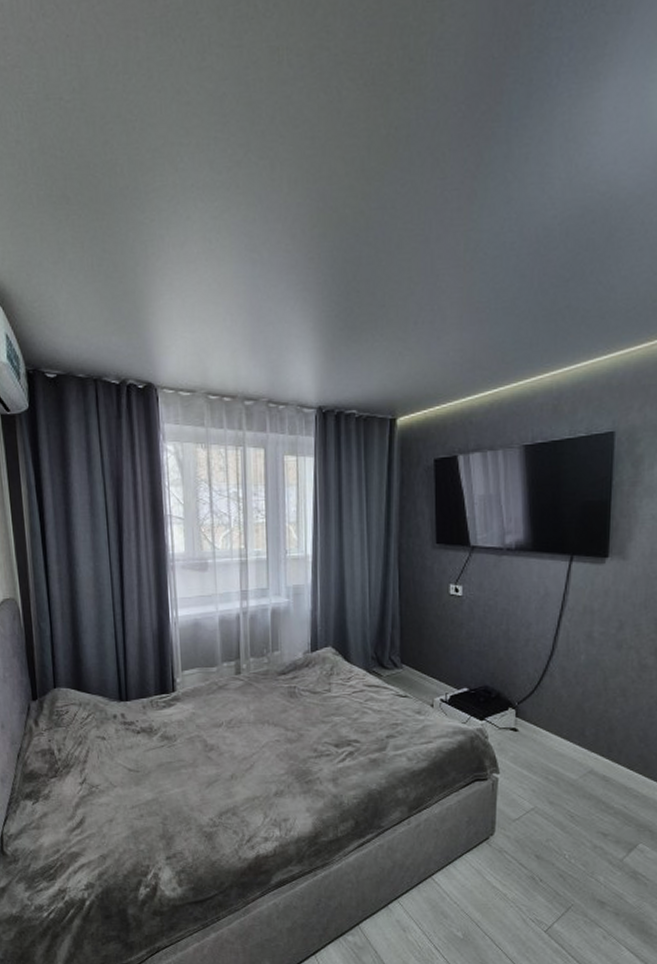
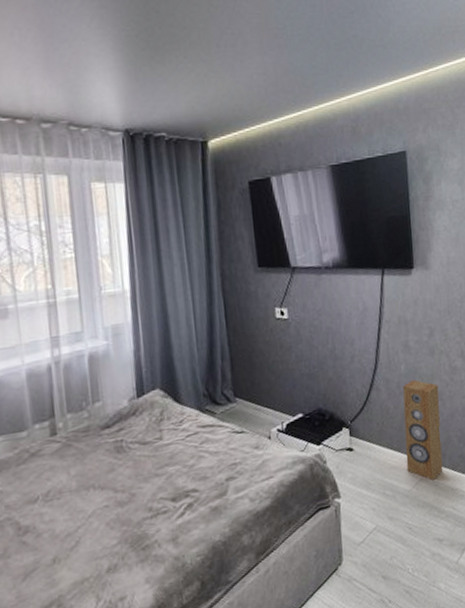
speaker: none [575,671,623,775] -> present [403,379,443,481]

